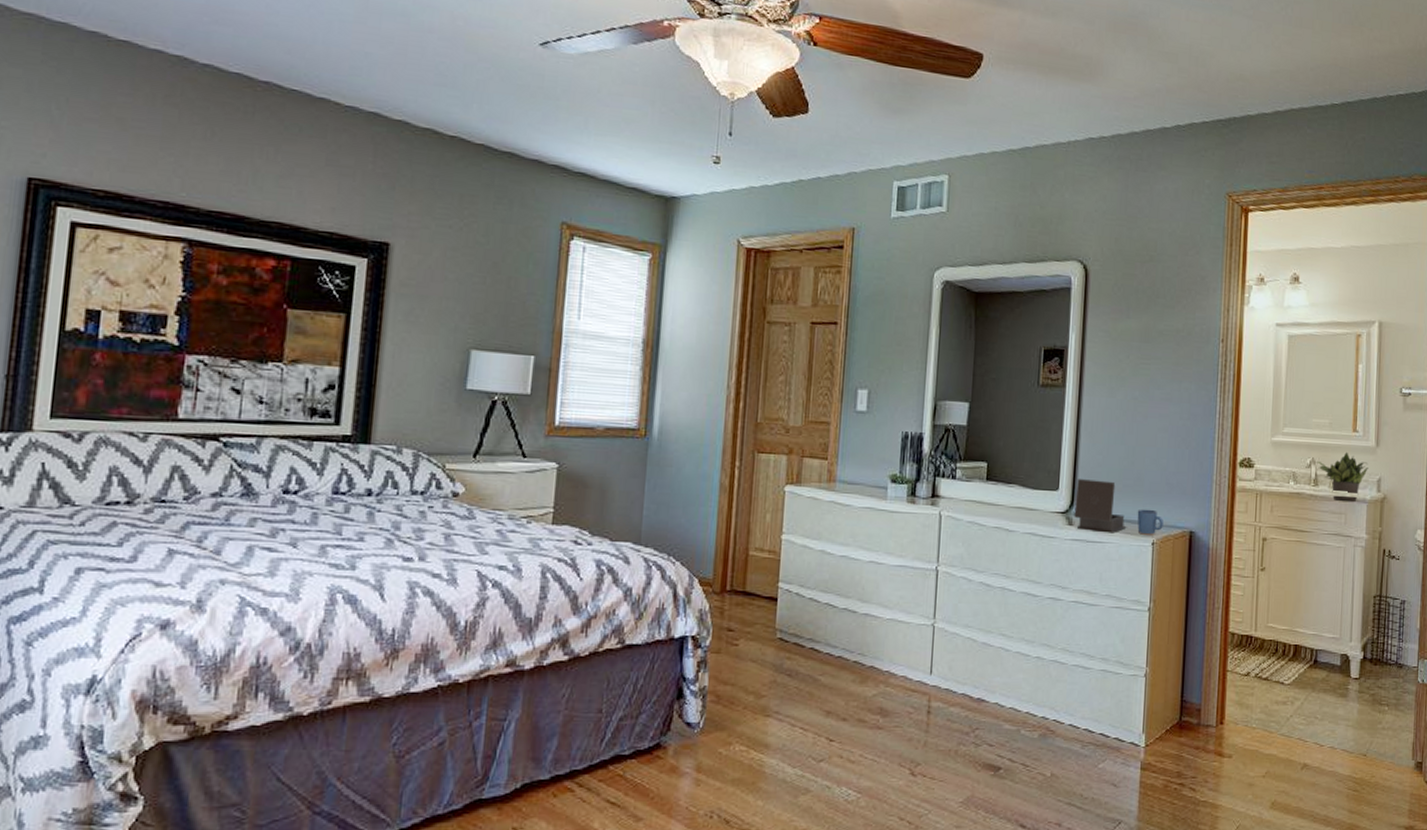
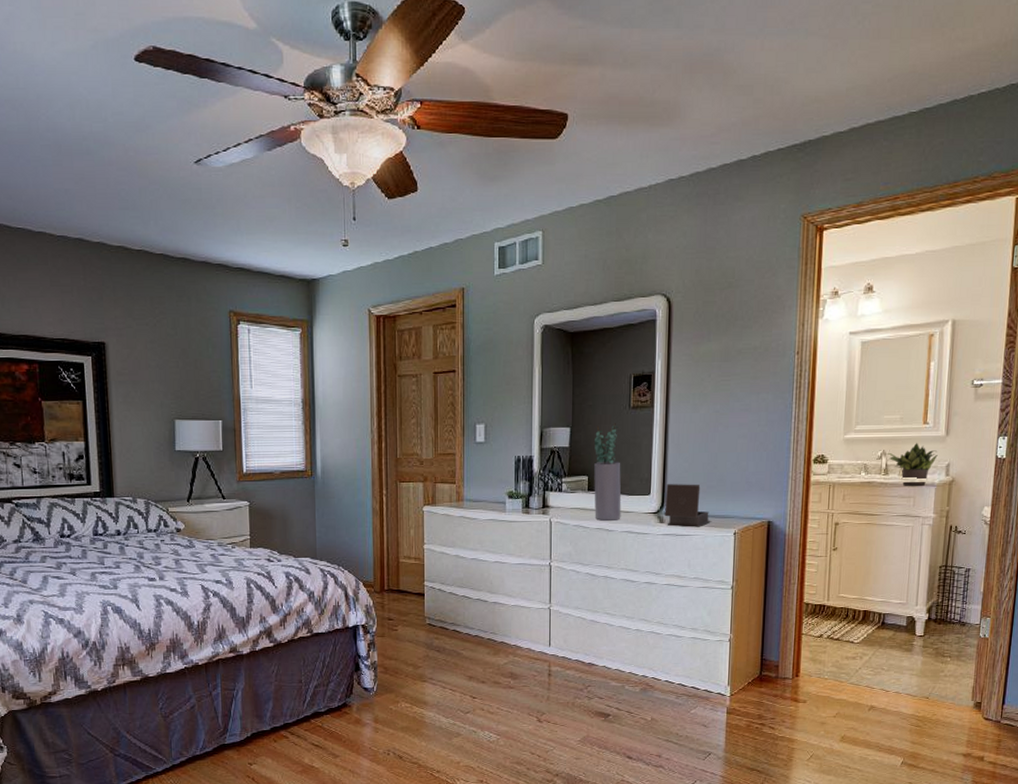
vase: none [993,402,1026,520] -> present [594,423,622,522]
mug: present [1137,509,1163,535] -> none [720,505,744,527]

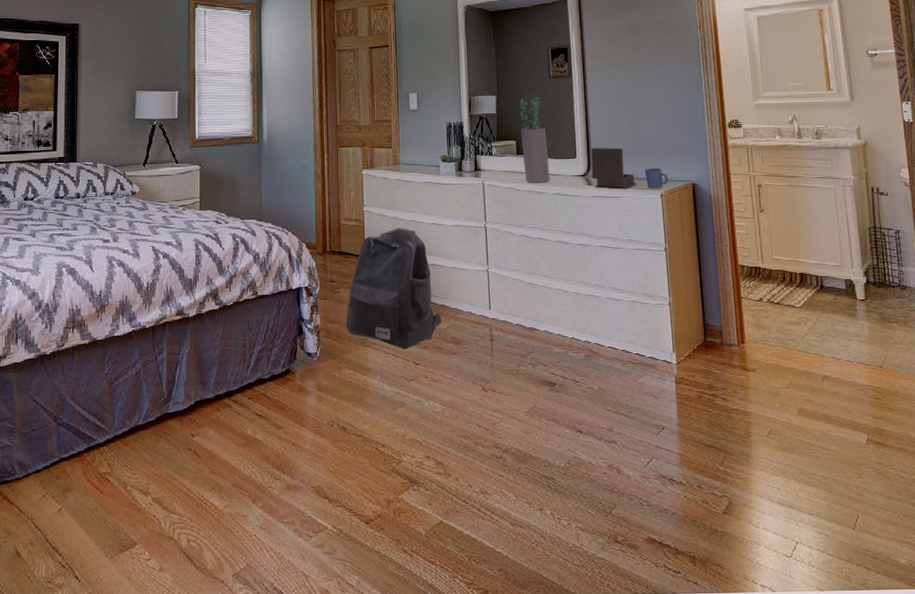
backpack: none [404,565,502,684] -> present [346,227,443,349]
mug: none [720,505,744,527] -> present [644,168,669,189]
potted plant: present [886,442,938,487] -> none [797,107,847,150]

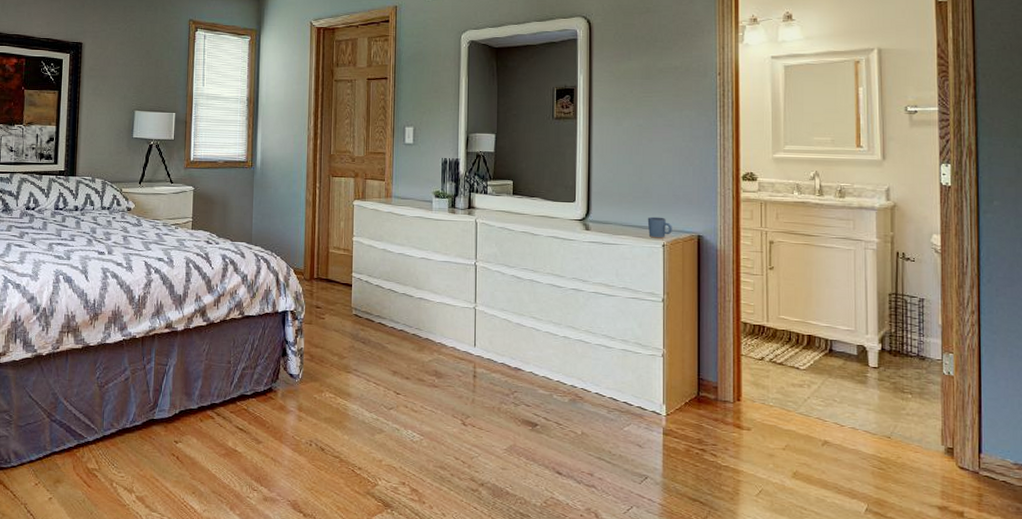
backpack: present [346,227,443,349] -> none [329,259,426,379]
vase: present [519,91,550,184] -> none [518,132,546,226]
jewelry box: present [591,147,637,190] -> none [590,193,638,237]

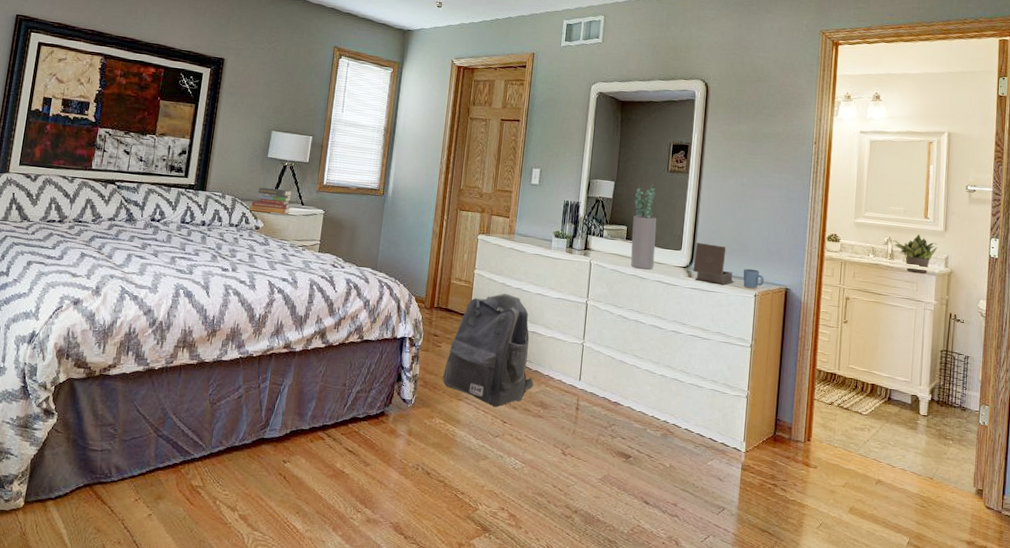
books: none [120,167,160,194] -> present [250,187,293,215]
backpack: none [329,259,426,379] -> present [443,293,534,407]
vase: none [518,132,546,226] -> present [630,183,657,270]
jewelry box: none [590,193,638,237] -> present [693,243,735,286]
potted plant: none [819,165,875,210] -> present [892,233,938,275]

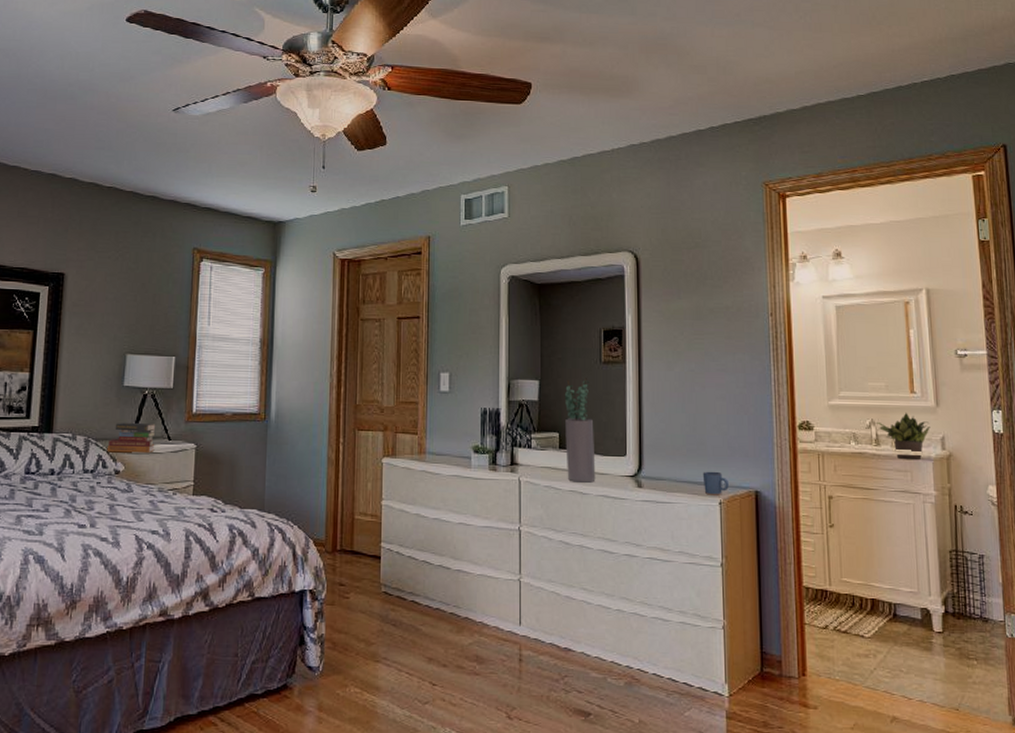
backpack: present [443,293,534,407] -> none [355,526,466,667]
jewelry box: present [693,243,735,286] -> none [642,445,694,494]

